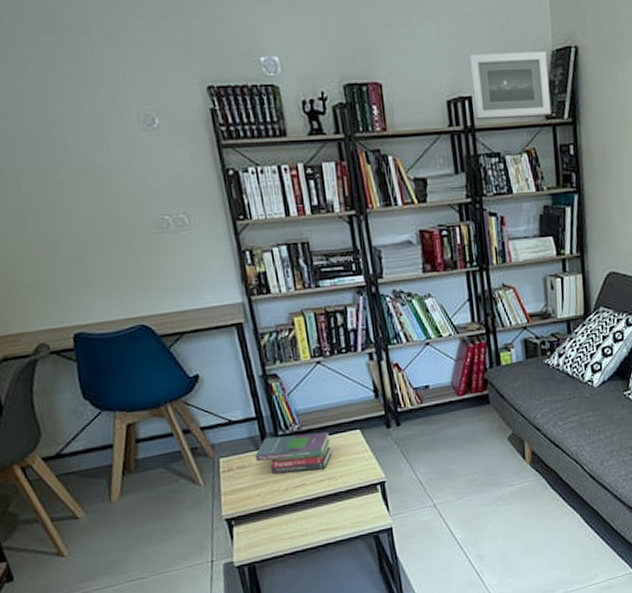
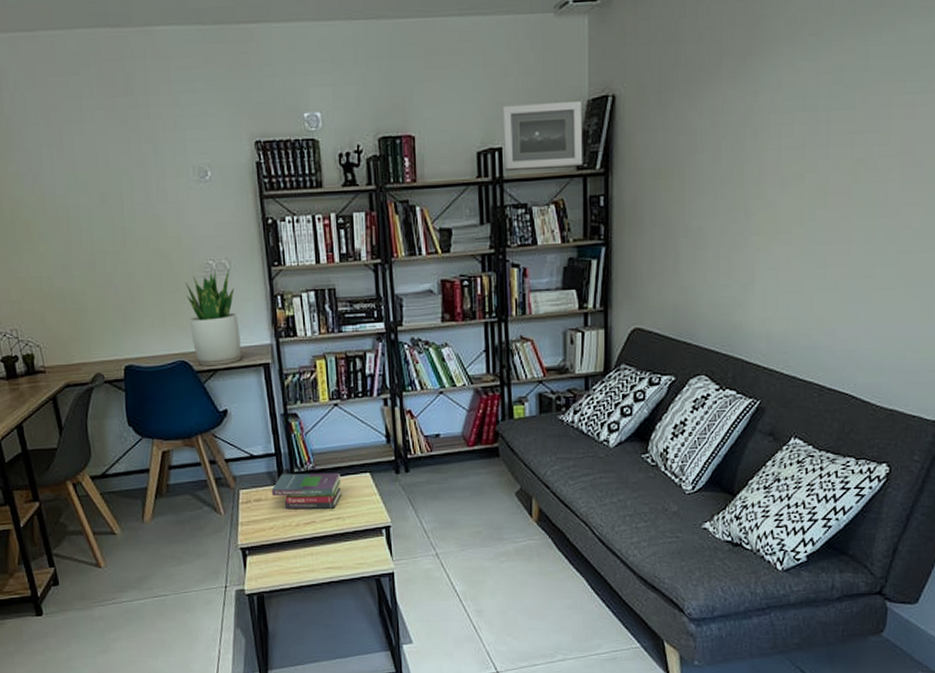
planter: none [139,224,211,330] -> present [186,268,242,367]

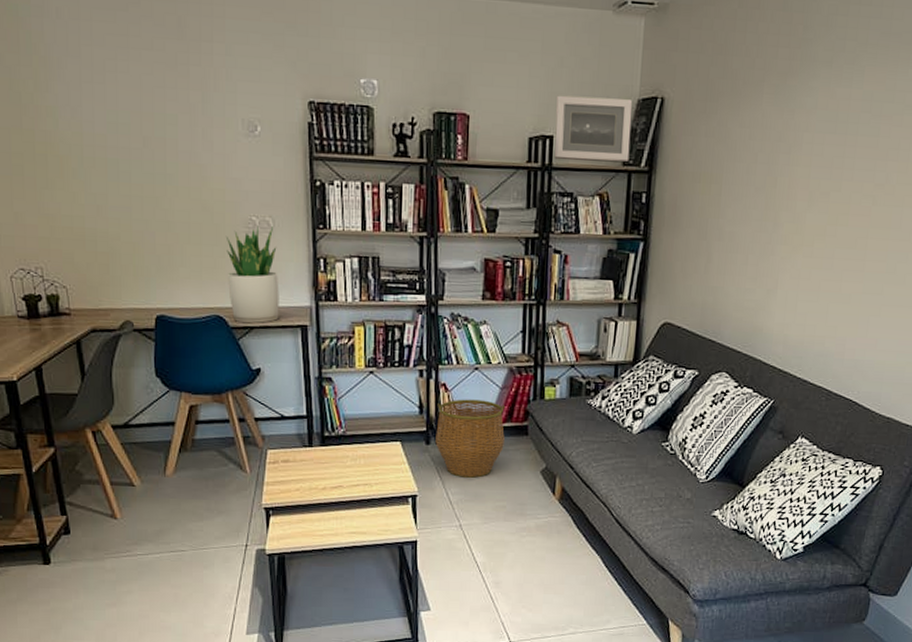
books: present [271,472,342,510] -> none [300,436,372,475]
basket: none [404,424,477,505] -> present [435,399,506,478]

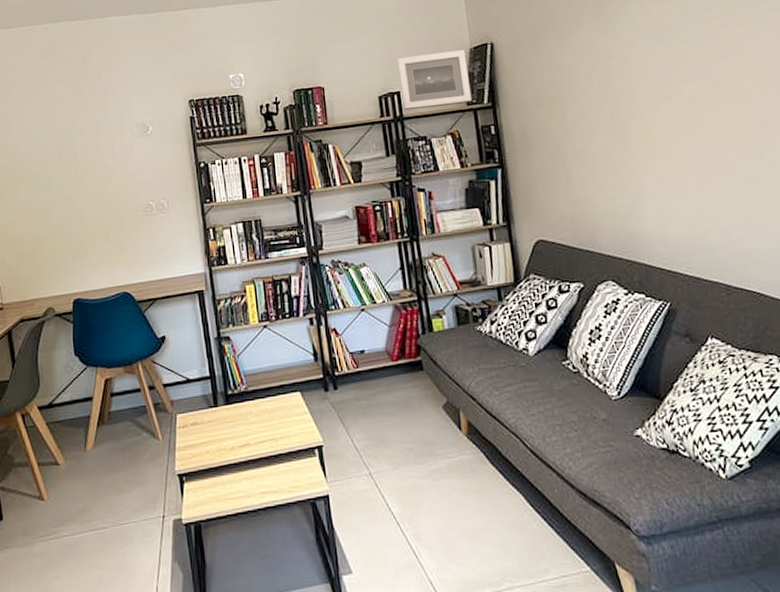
planter: present [227,226,279,324] -> none [129,207,178,297]
basket: present [435,399,506,478] -> none [330,340,402,422]

